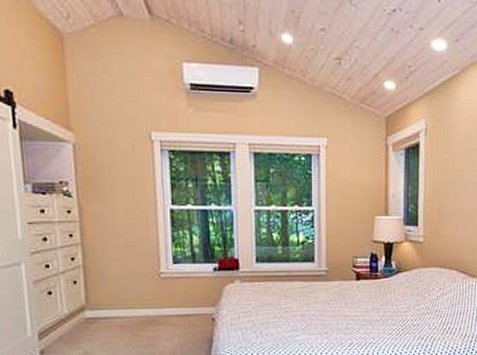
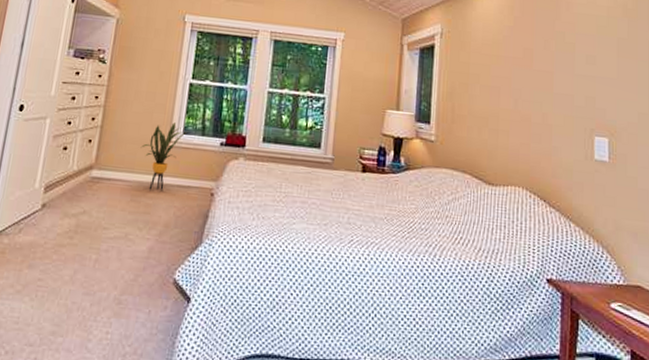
house plant: none [131,253,176,323] -> present [140,122,187,192]

